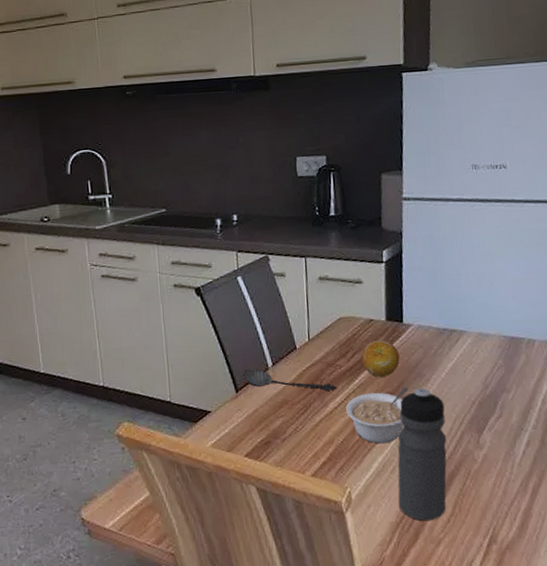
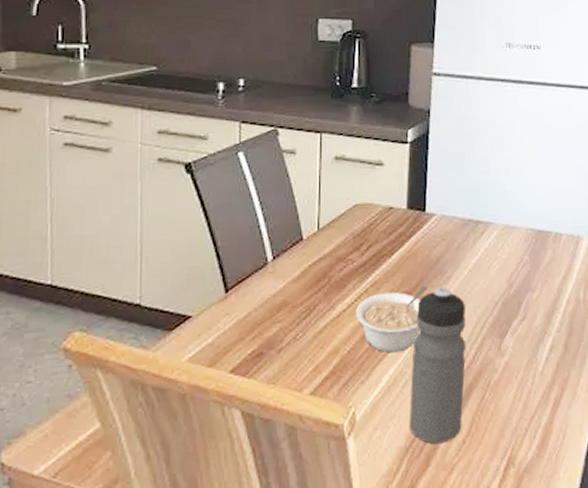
spoon: present [241,368,337,392] -> none [234,262,347,291]
fruit: present [361,340,400,377] -> none [377,231,420,274]

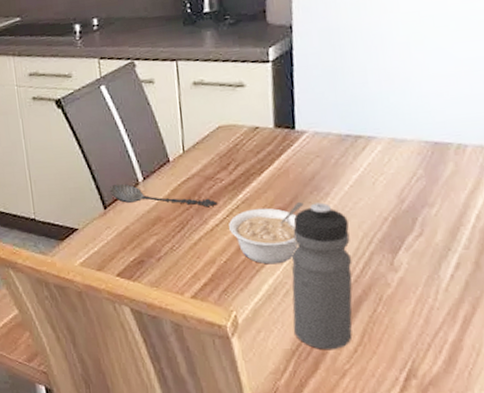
spoon: none [234,262,347,291] -> present [109,183,218,208]

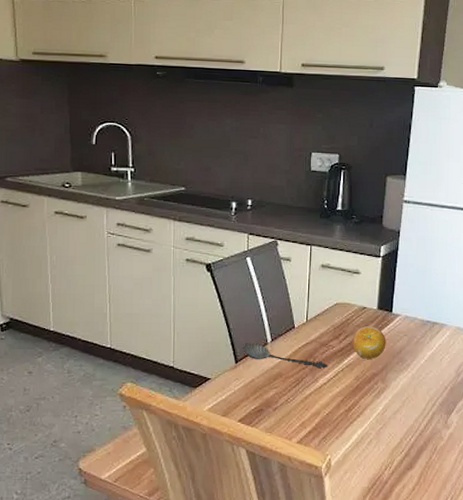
legume: present [229,202,304,265] -> none [334,370,391,418]
fruit: none [245,149,293,191] -> present [352,326,386,359]
water bottle: present [291,202,353,350] -> none [372,371,420,489]

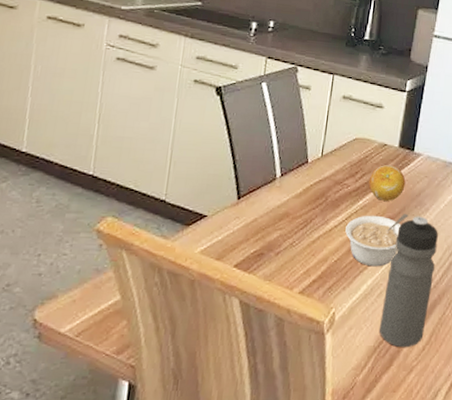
spoon: present [242,342,328,369] -> none [246,176,341,209]
legume: none [334,370,391,418] -> present [345,214,408,267]
water bottle: none [372,371,420,489] -> present [379,216,438,348]

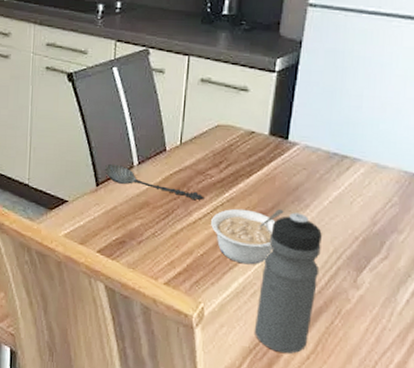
spoon: none [246,176,341,209] -> present [104,163,204,201]
fruit: present [368,165,406,201] -> none [235,154,279,195]

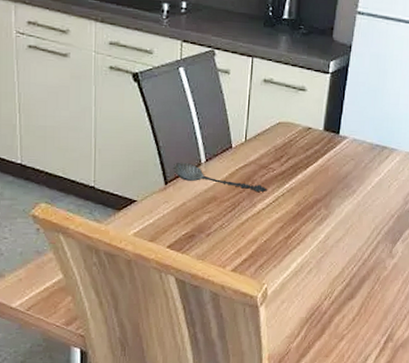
legume: present [211,208,284,265] -> none [273,196,335,246]
water bottle: present [255,212,322,354] -> none [311,198,366,319]

